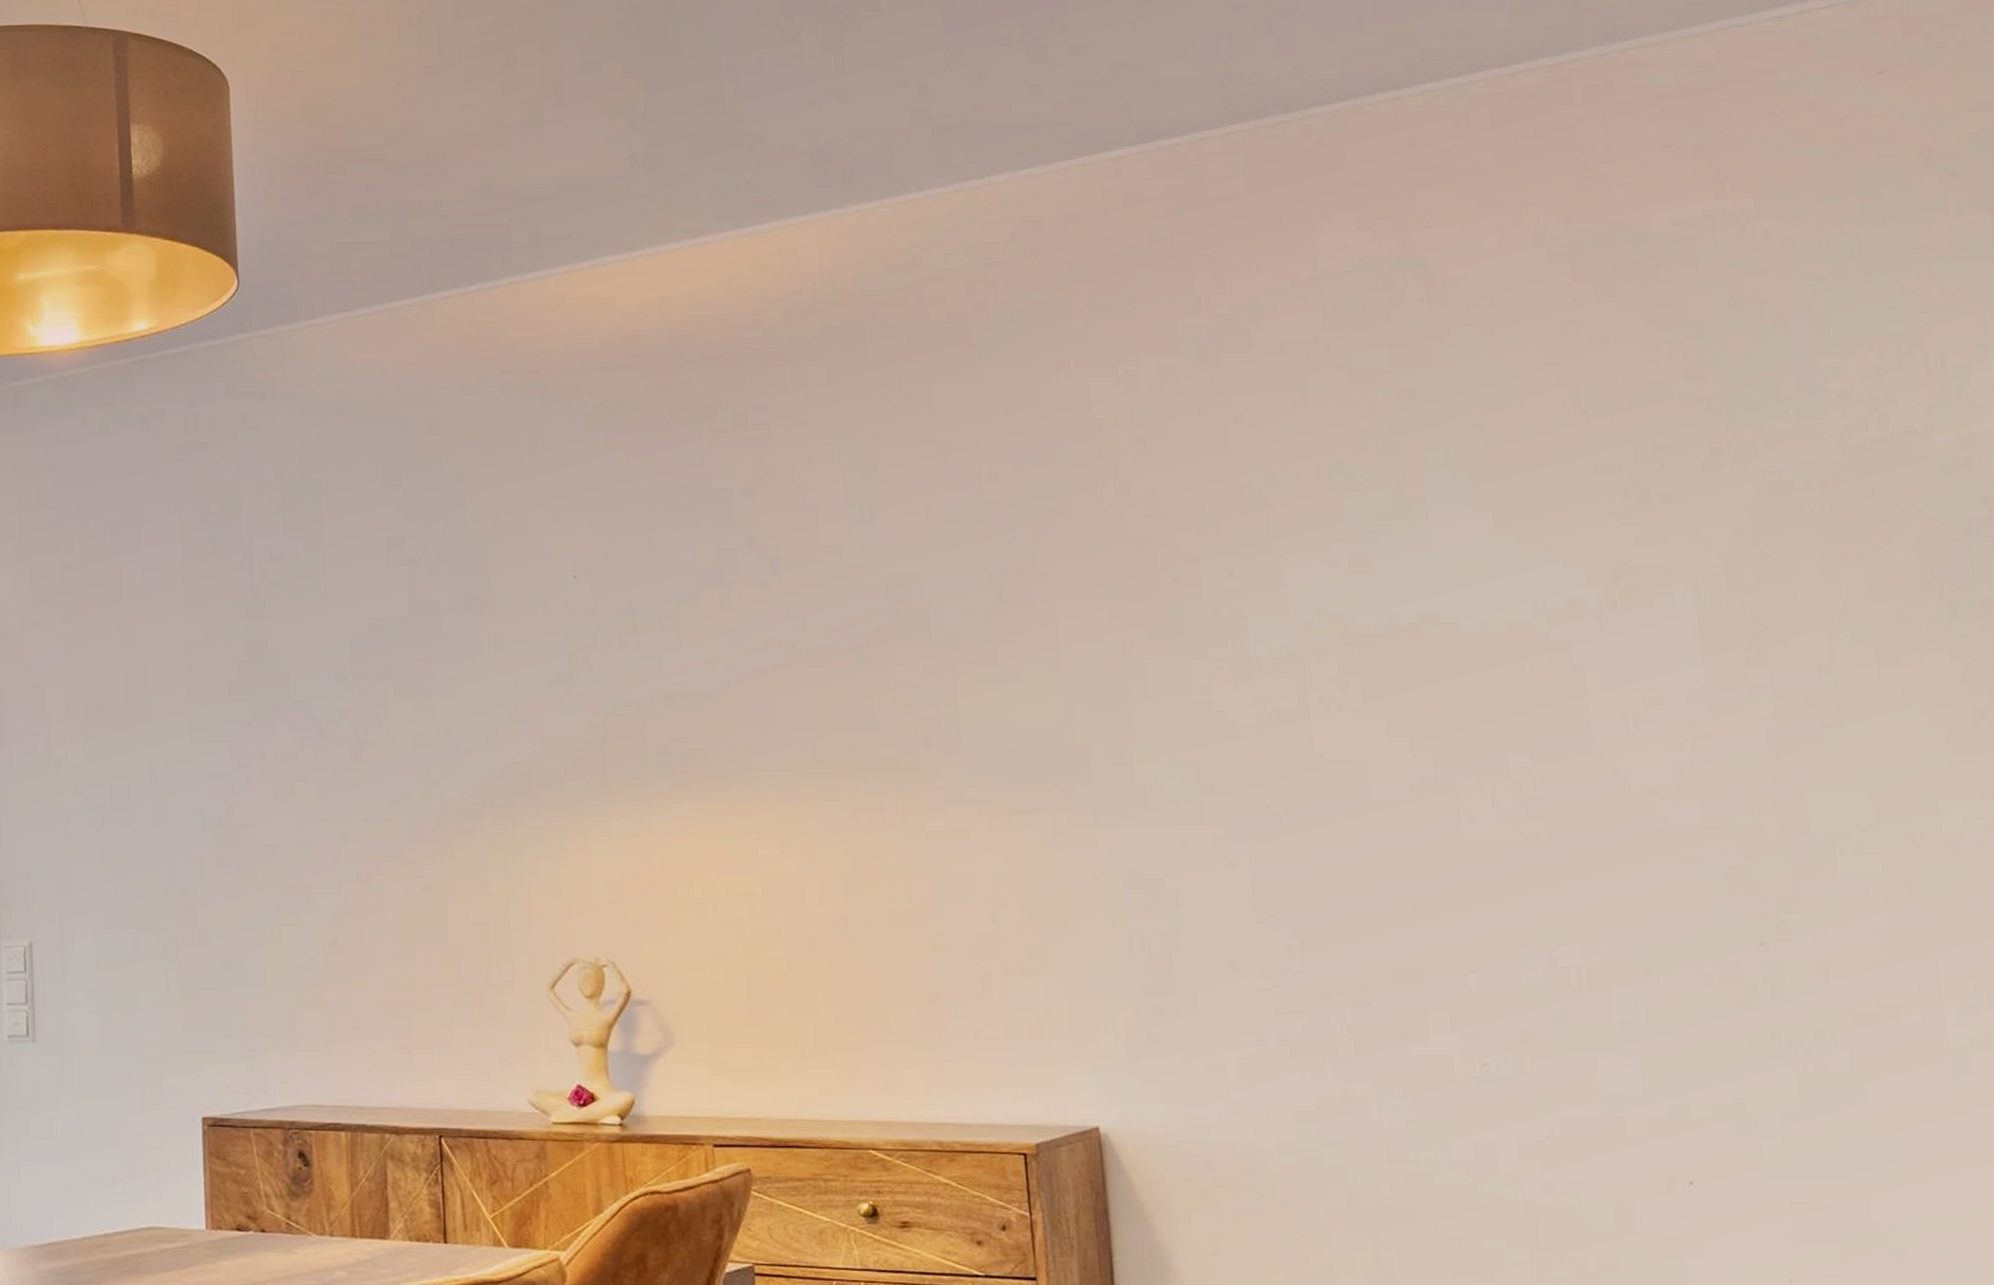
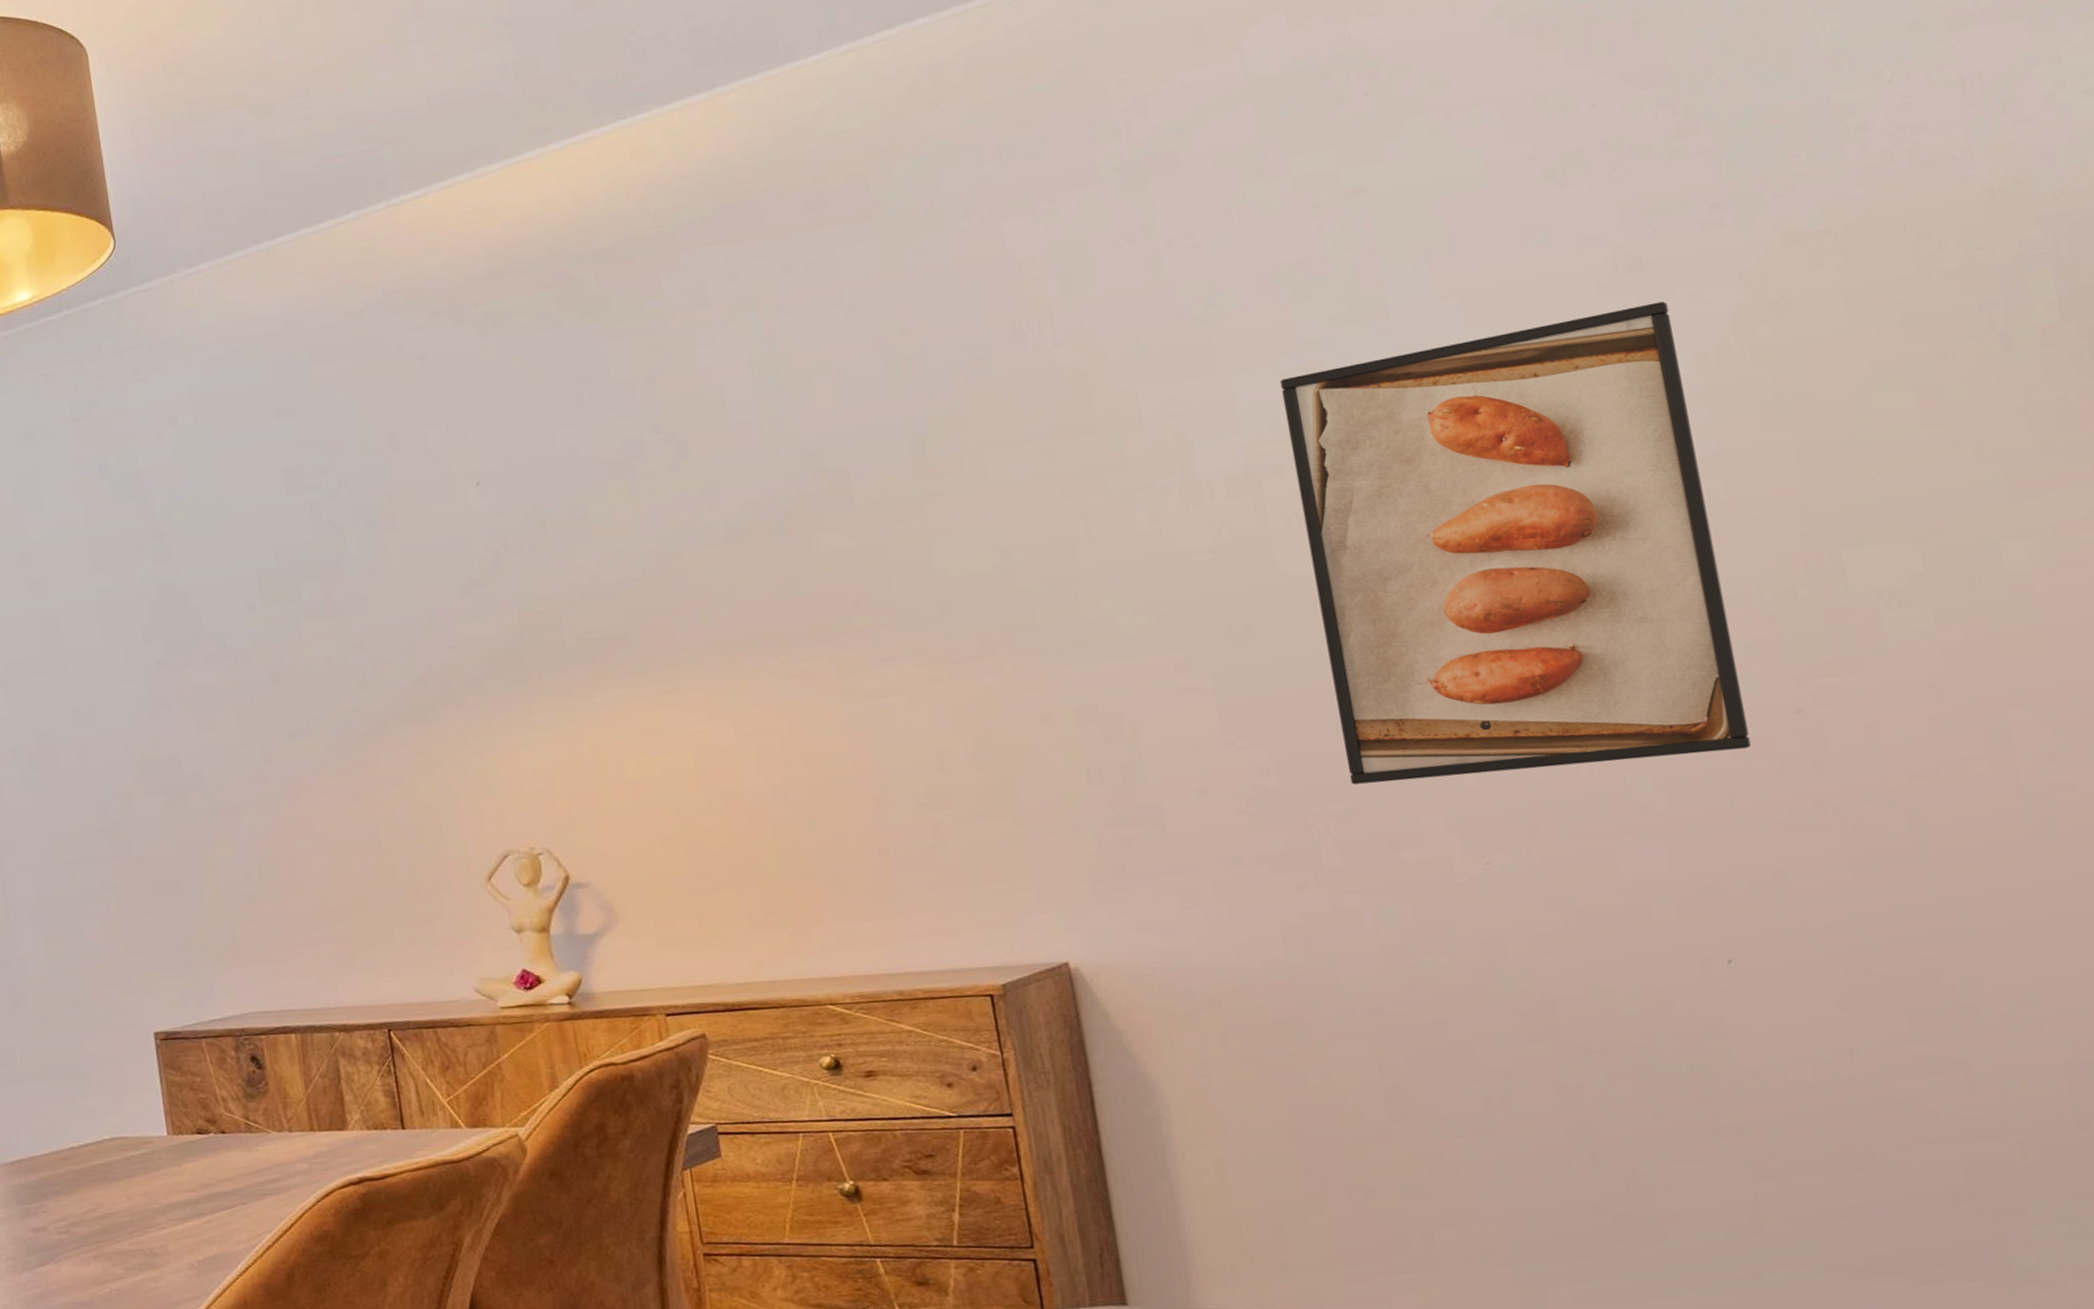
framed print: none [1327,535,1721,976] -> present [1279,301,1752,785]

